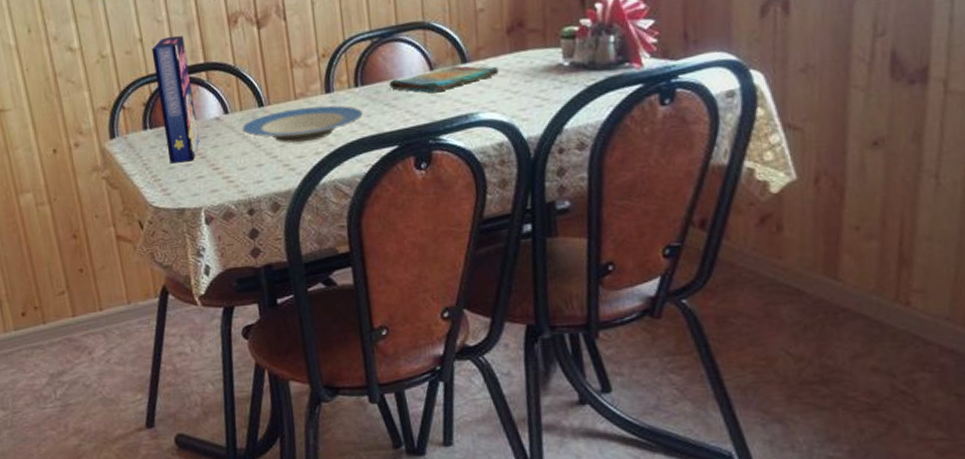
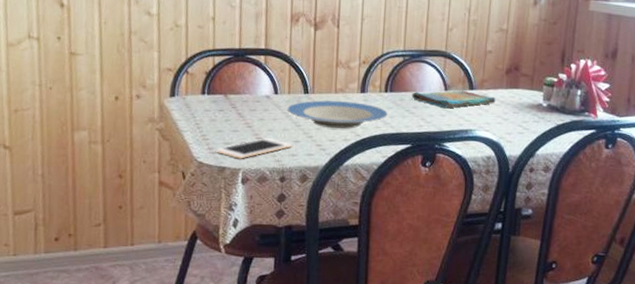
cereal box: present [151,35,200,164] -> none [219,21,251,128]
cell phone: none [171,166,256,197] -> present [216,138,293,159]

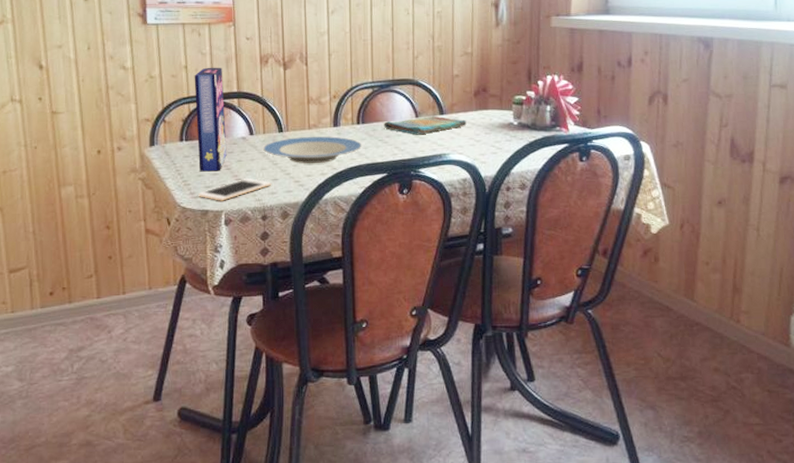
cereal box: none [219,21,251,128] -> present [194,67,227,172]

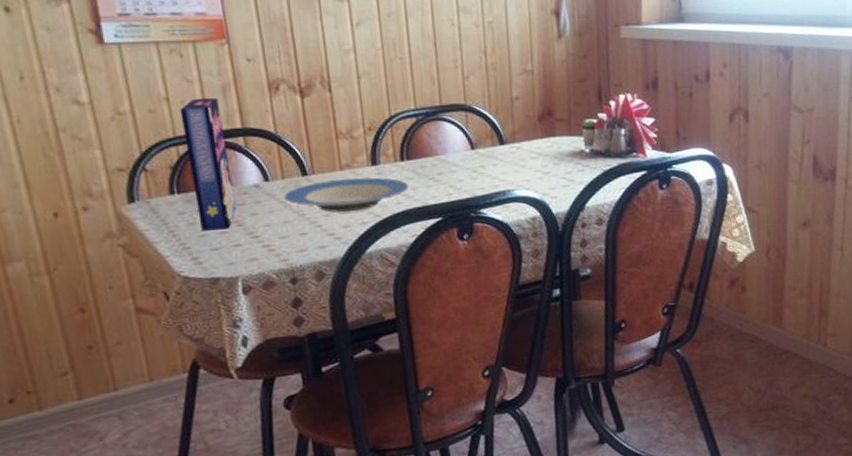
cell phone: present [198,178,272,201] -> none [203,235,300,266]
dish towel: present [384,116,467,135] -> none [433,146,532,171]

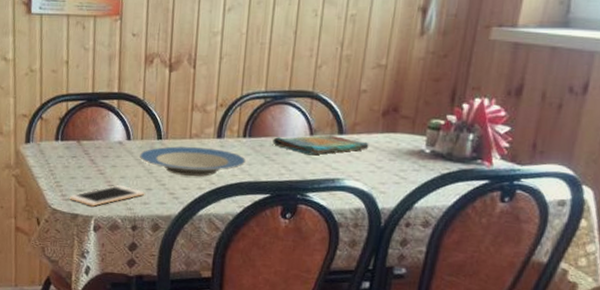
cereal box: present [180,97,237,231] -> none [72,64,105,175]
cell phone: none [203,235,300,266] -> present [69,185,145,207]
dish towel: none [433,146,532,171] -> present [273,134,369,156]

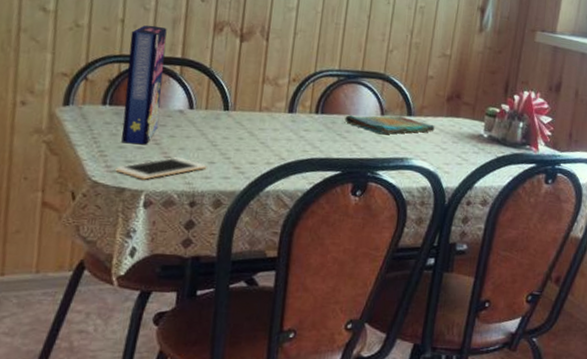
cereal box: none [72,64,105,175] -> present [121,25,167,145]
plate: present [140,146,247,177] -> none [203,118,318,151]

